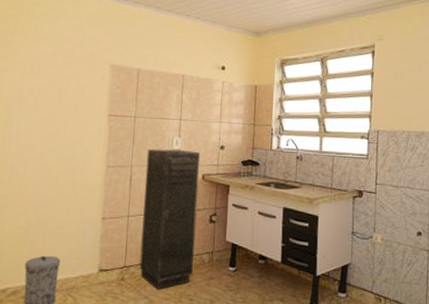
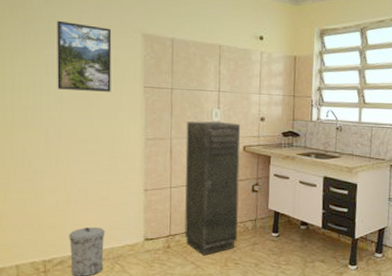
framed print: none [27,53,83,120] -> present [57,20,112,92]

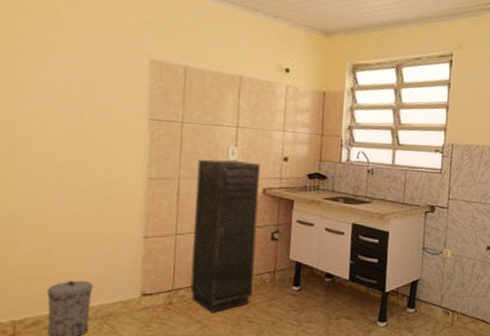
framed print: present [57,20,112,92] -> none [42,39,114,124]

